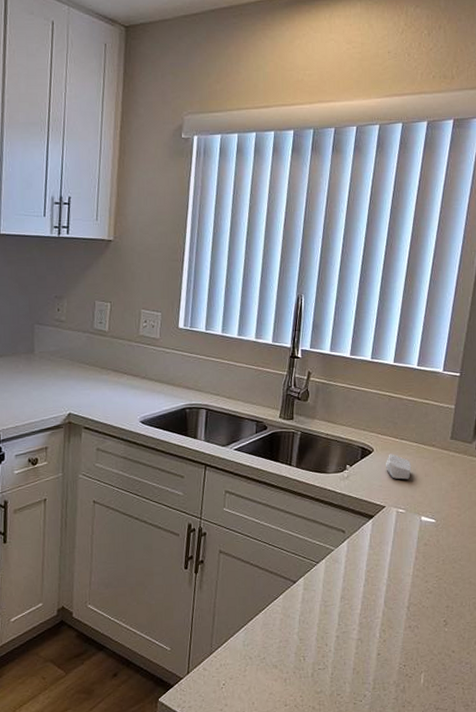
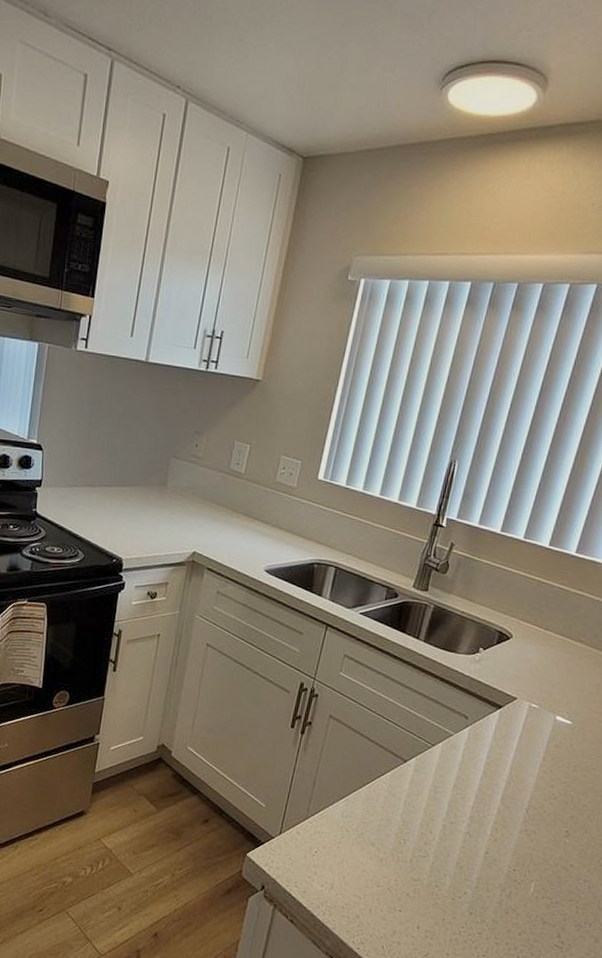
soap bar: present [386,454,412,480] -> none [524,643,553,673]

